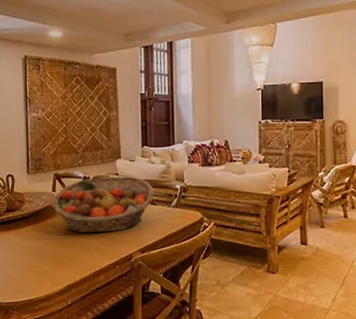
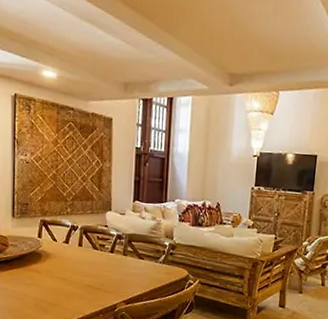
fruit basket: present [52,176,154,233] -> none [37,228,143,282]

